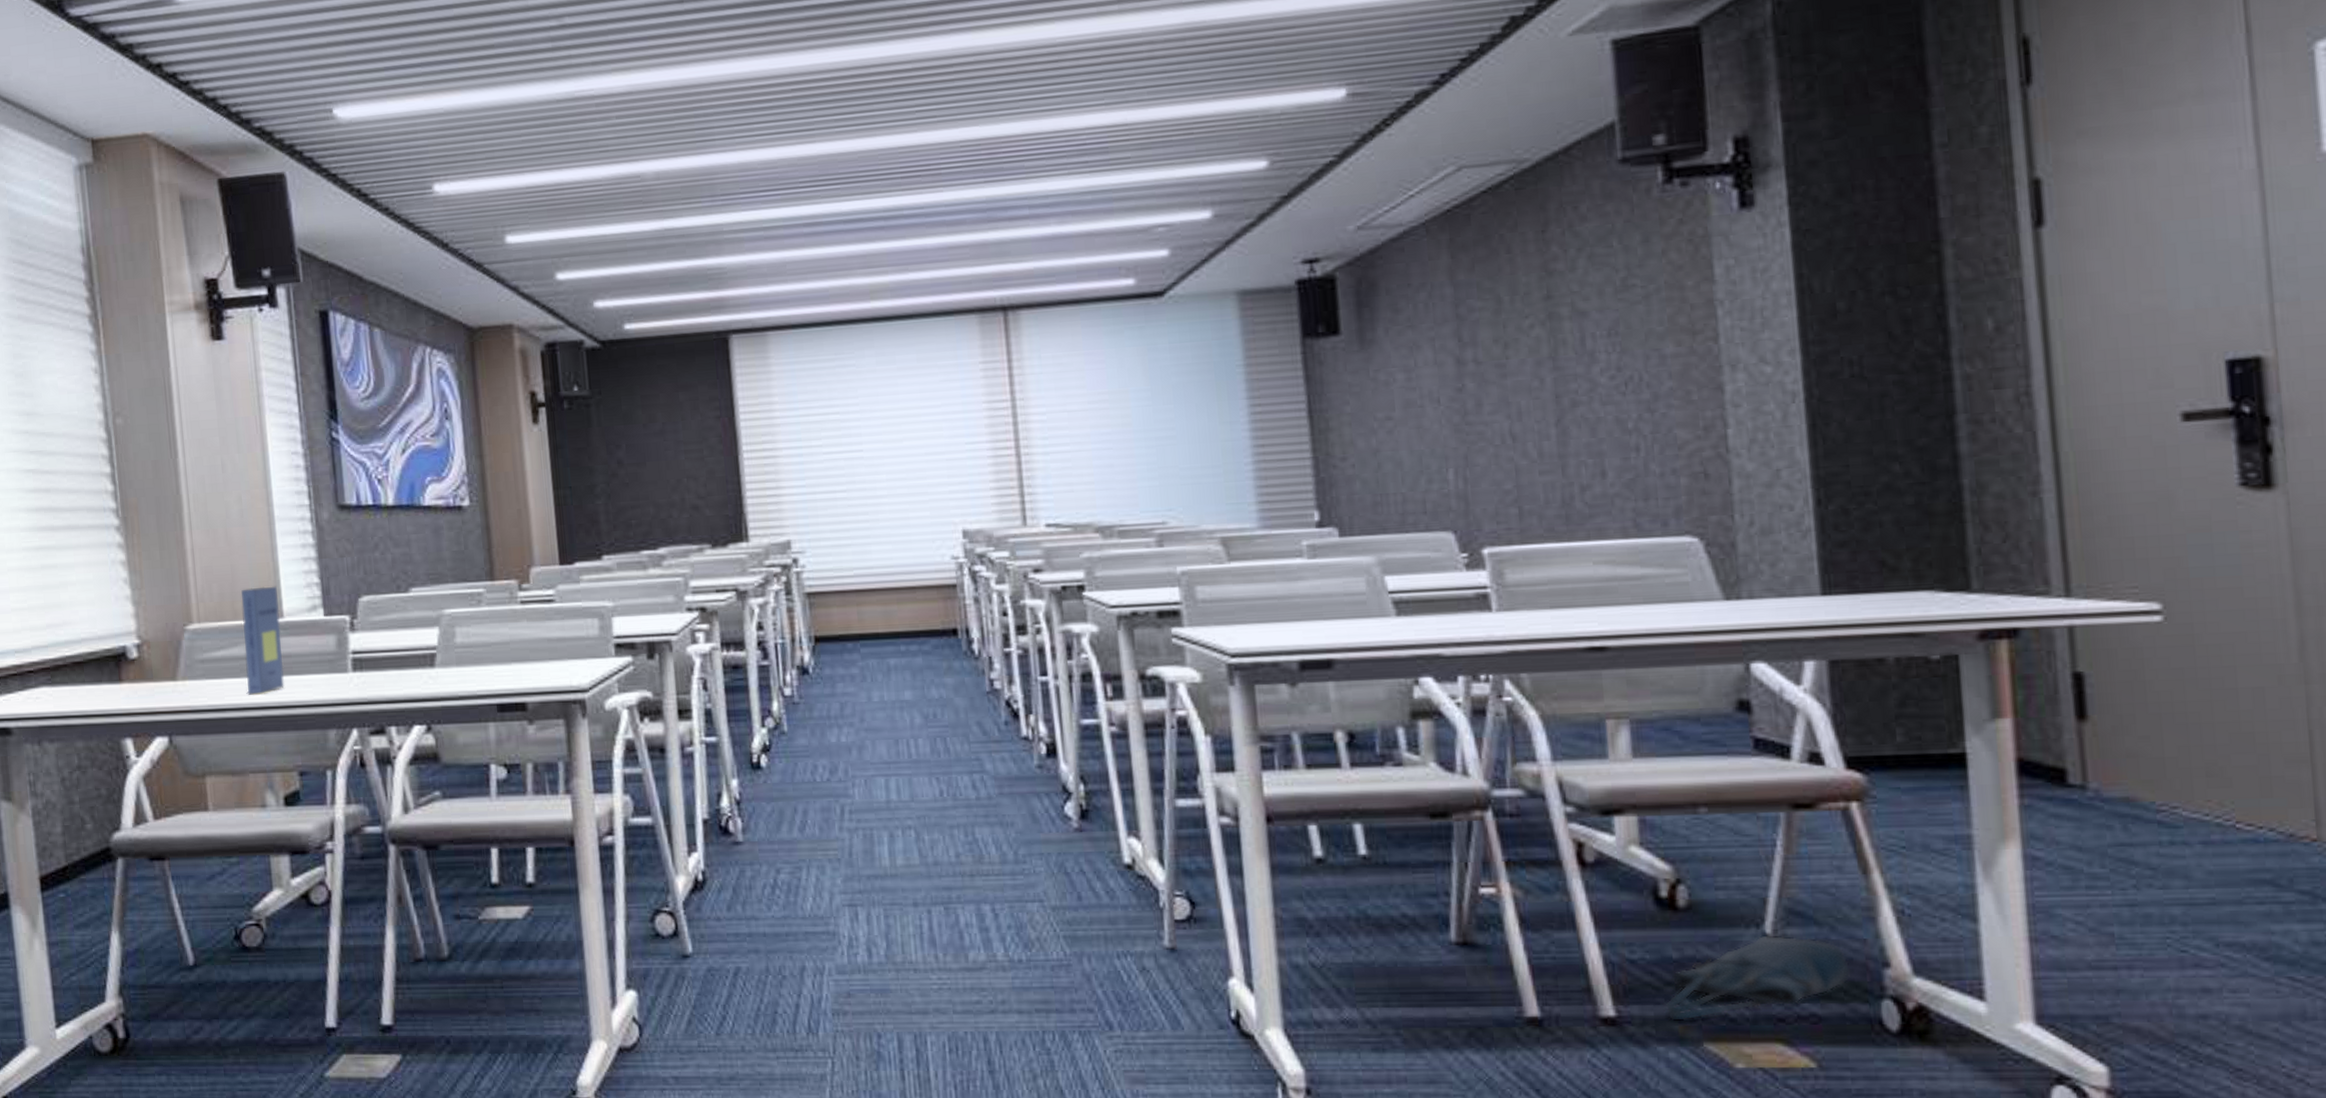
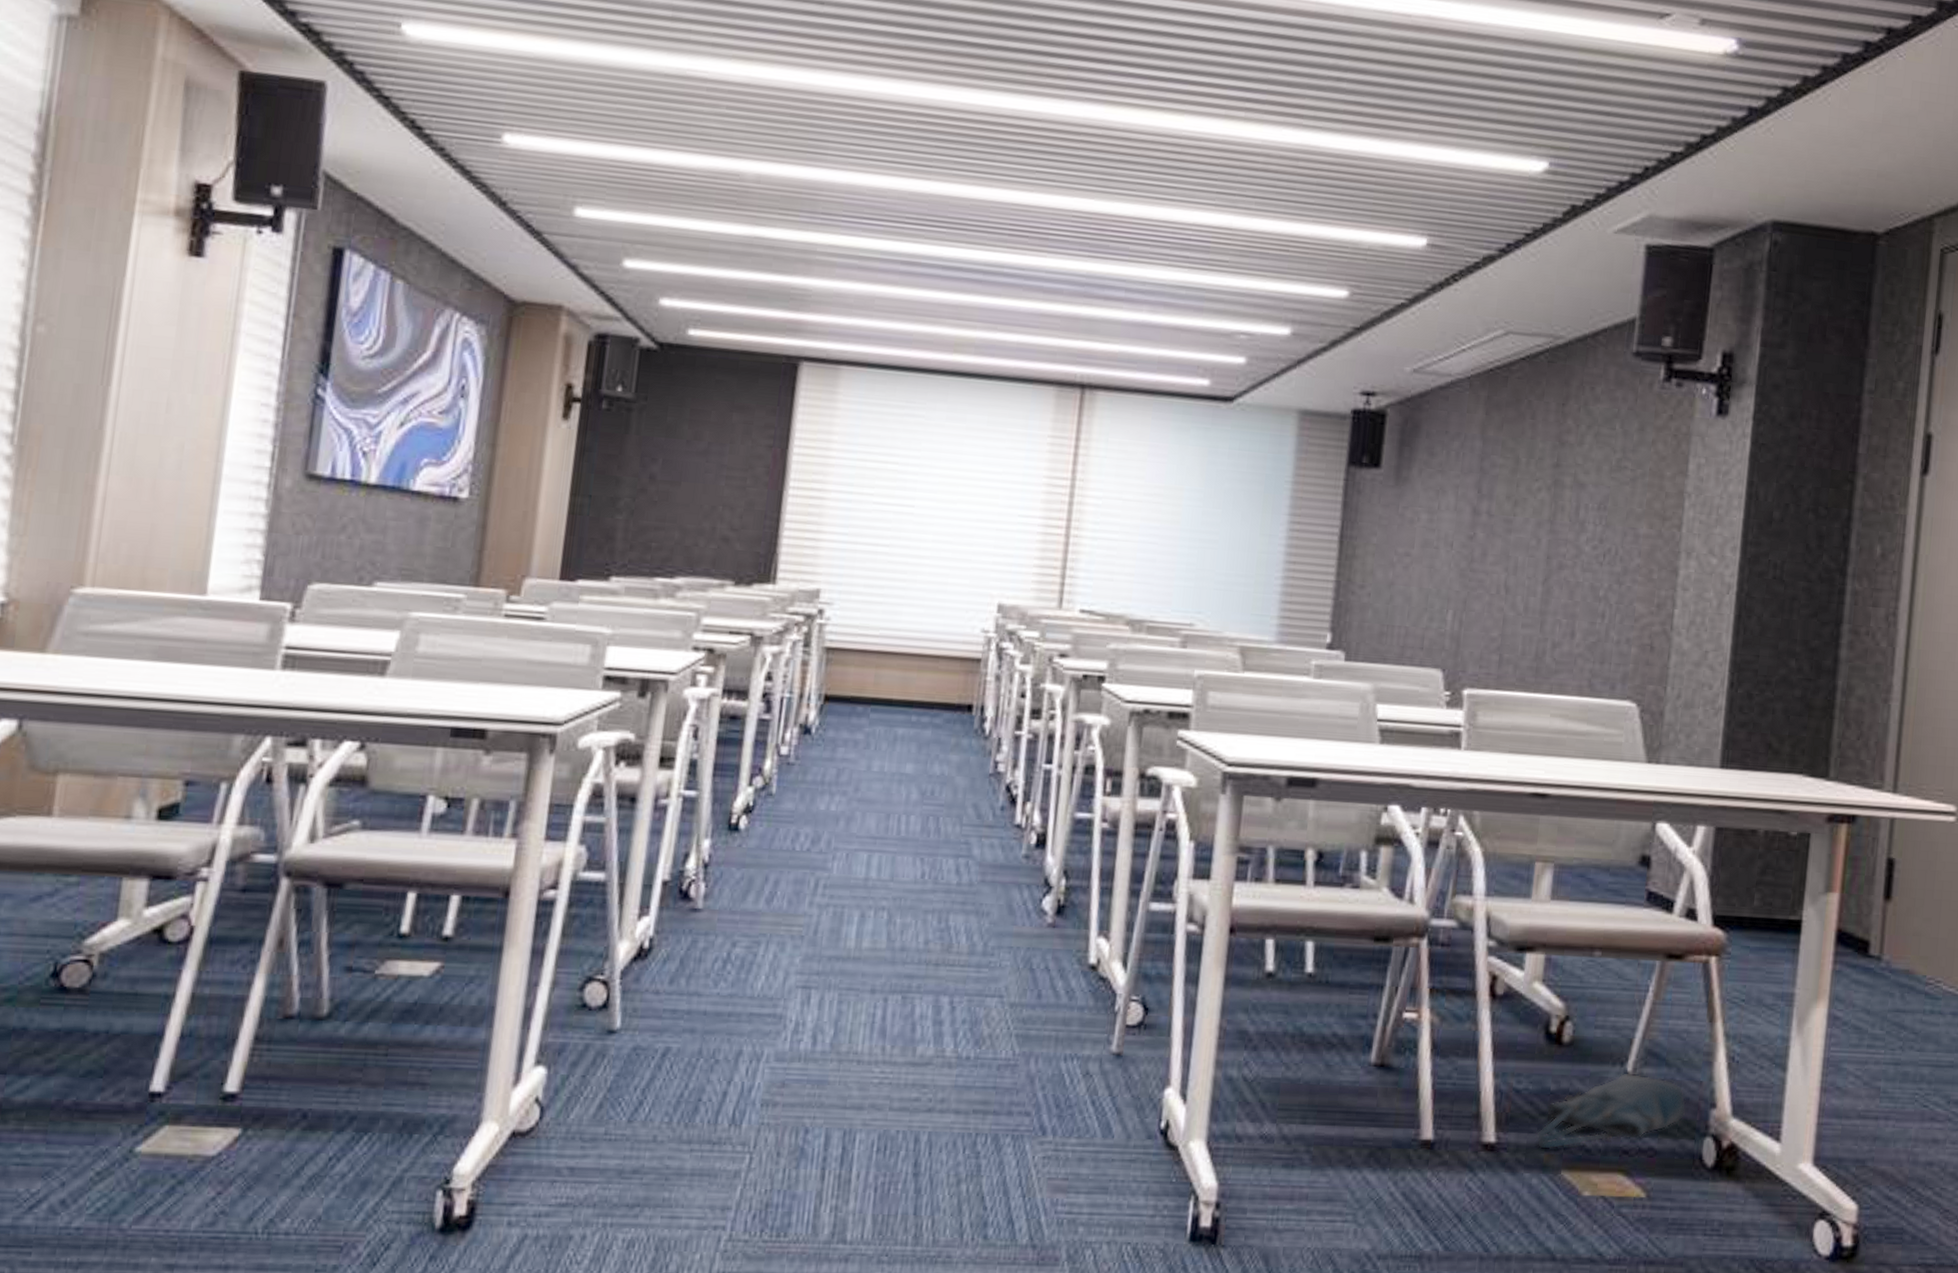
book: present [241,586,284,695] -> none [139,554,206,683]

